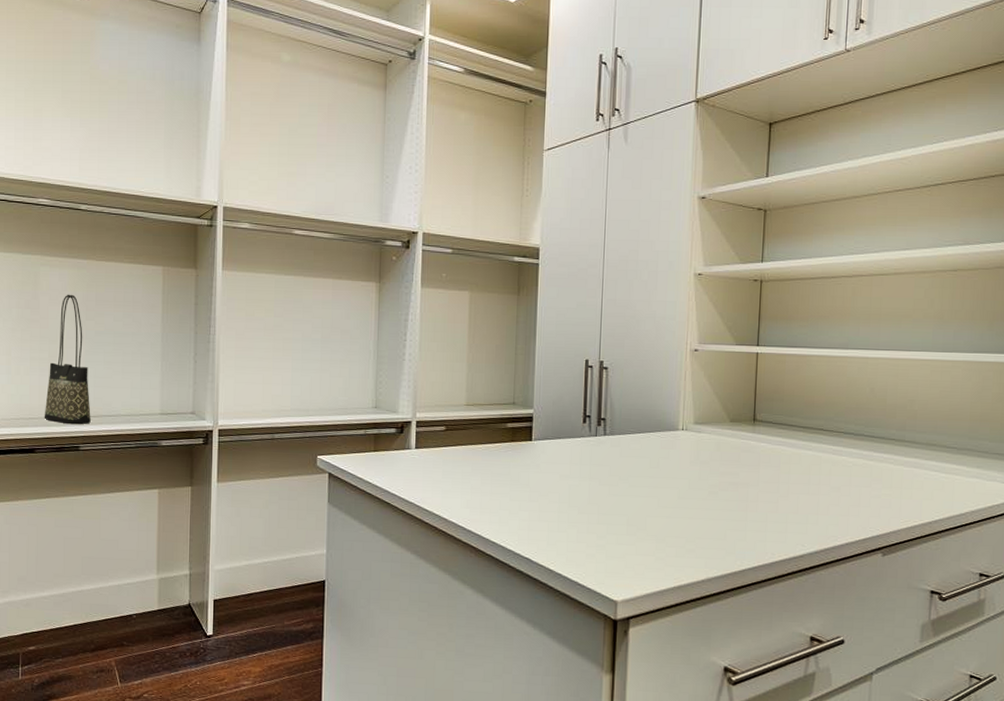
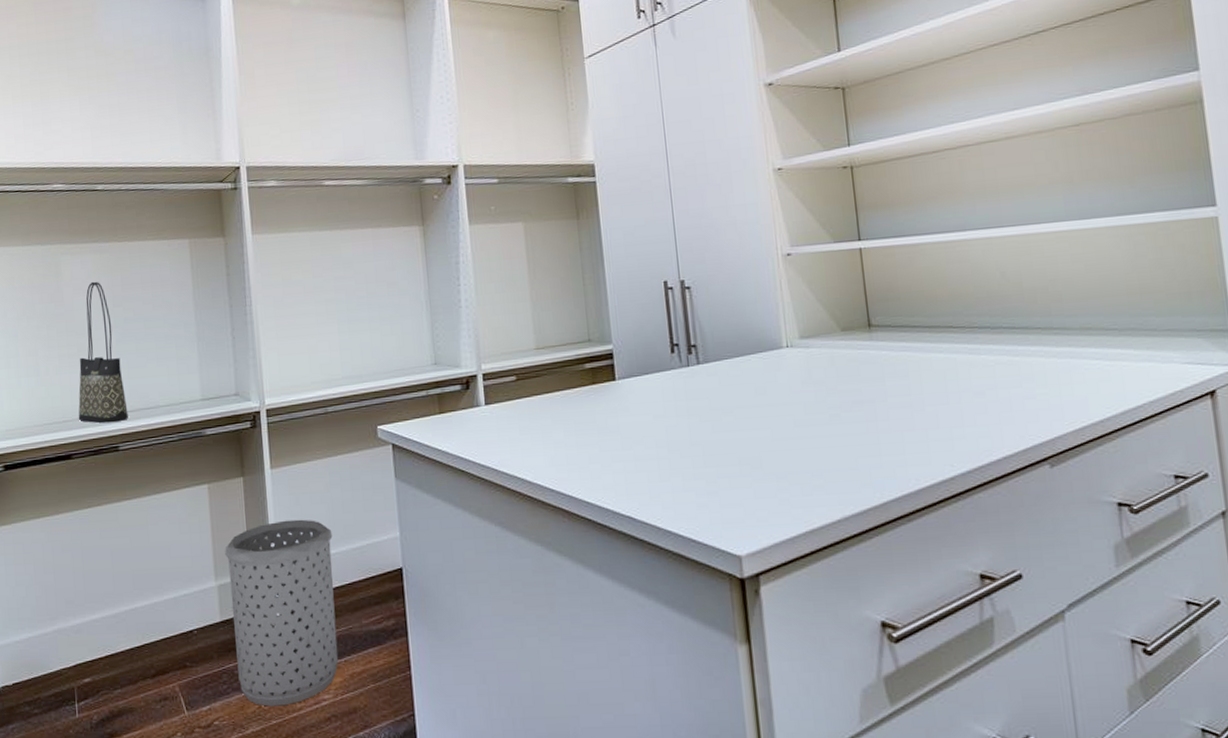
laundry basket: none [168,528,267,687] -> present [225,519,339,707]

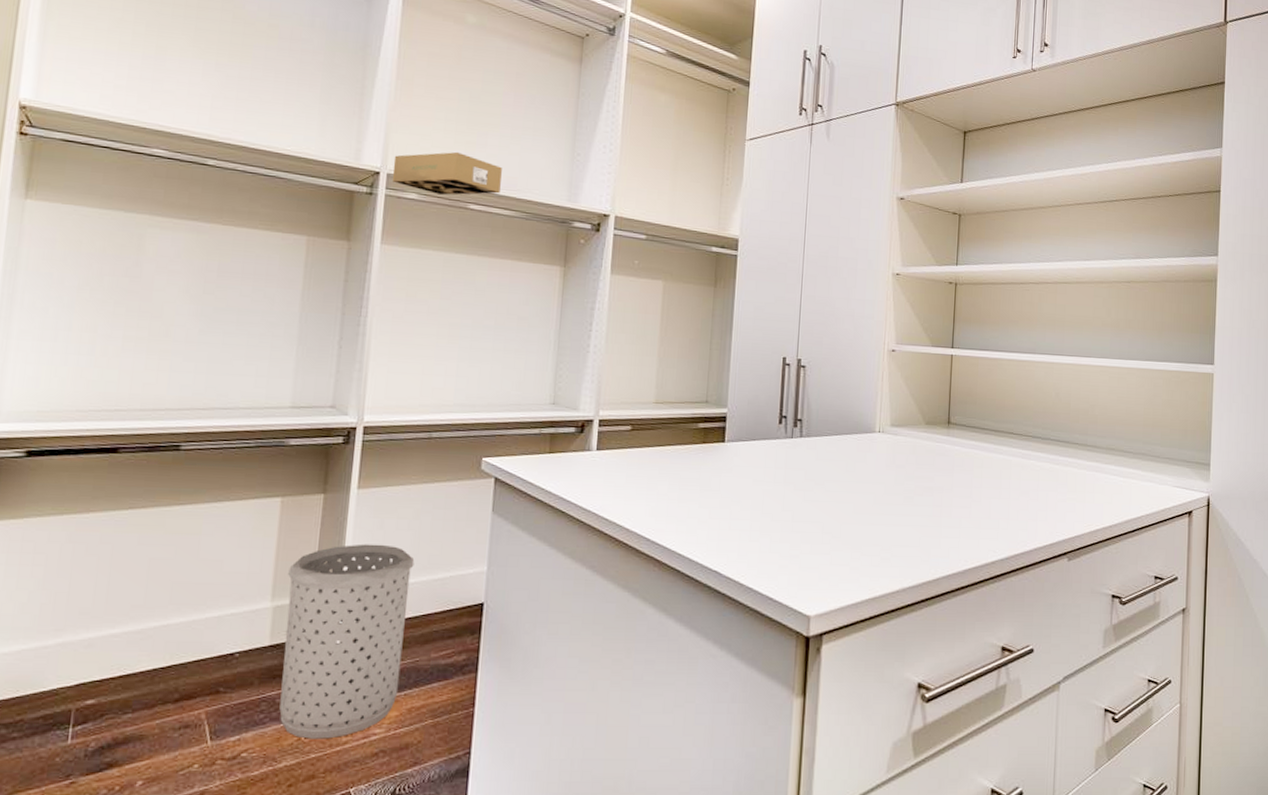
tote bag: present [78,281,128,423] -> none [135,262,201,418]
box: none [249,132,350,178] -> present [392,151,502,196]

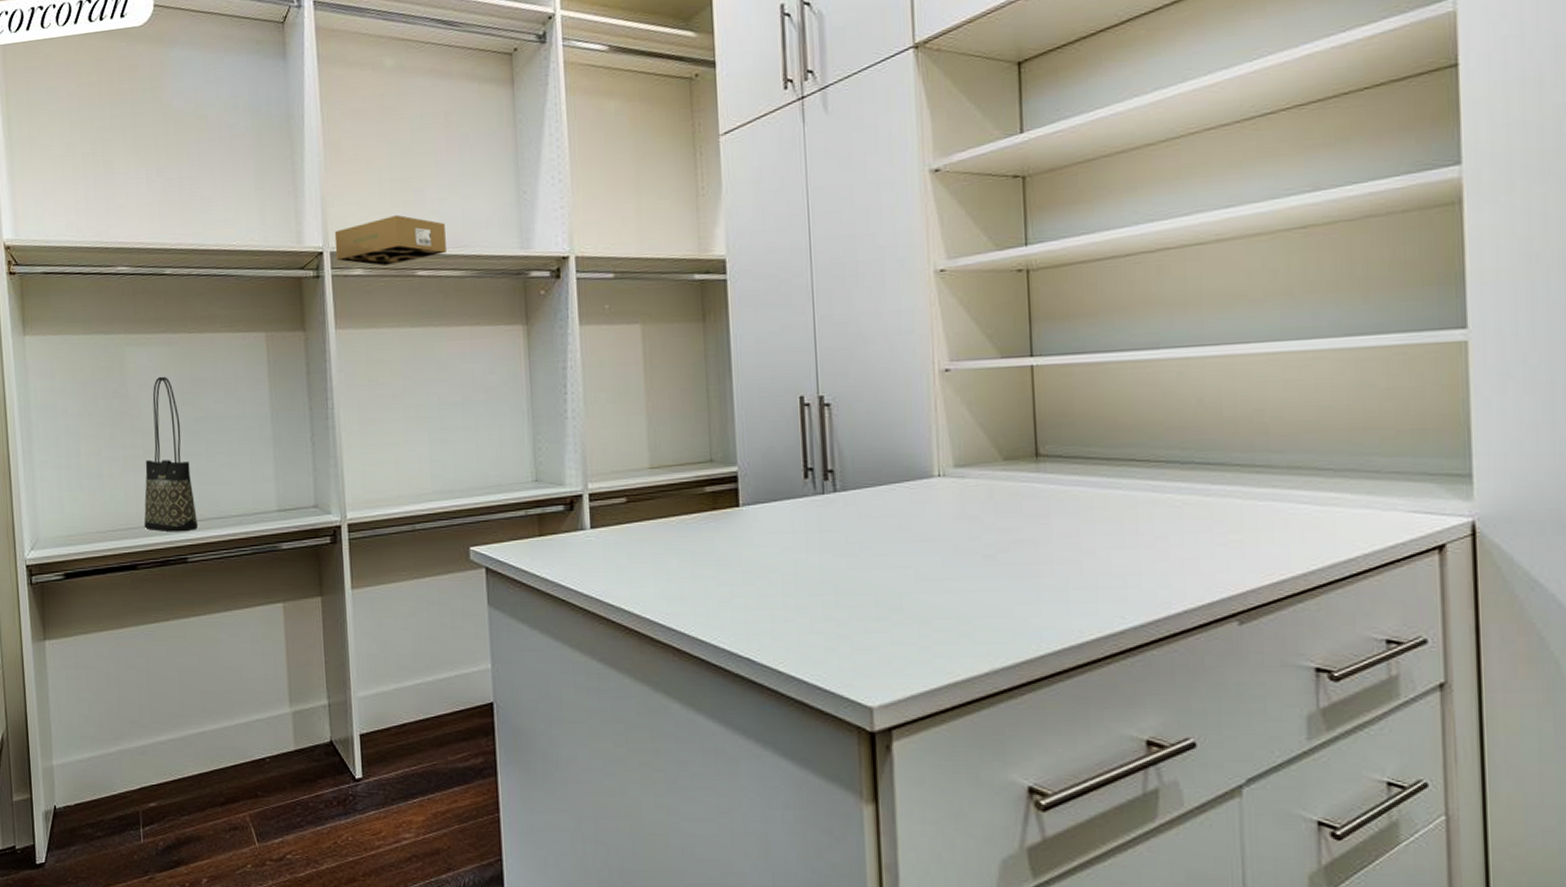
tote bag: none [135,262,201,418] -> present [143,376,198,531]
laundry basket: present [279,544,415,739] -> none [300,645,421,843]

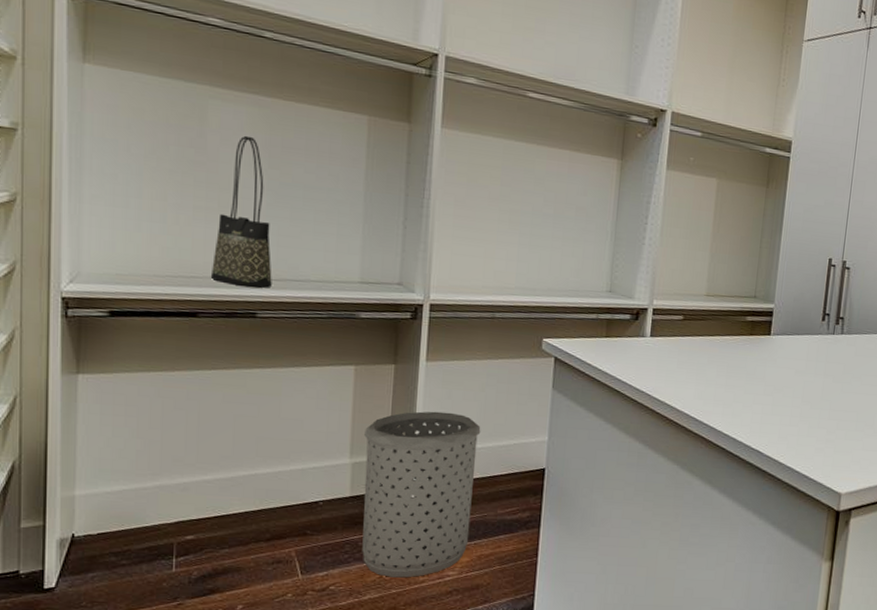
laundry basket: none [300,645,421,843] -> present [362,411,481,578]
box: present [334,214,446,267] -> none [450,37,560,83]

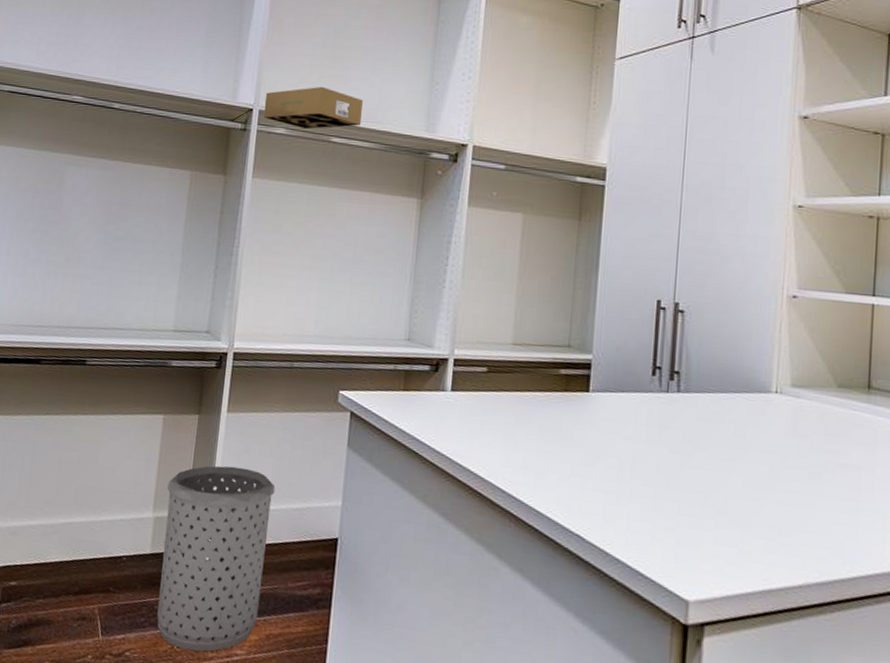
tote bag: present [210,135,272,288] -> none [53,195,104,336]
box: none [450,37,560,83] -> present [263,86,363,130]

